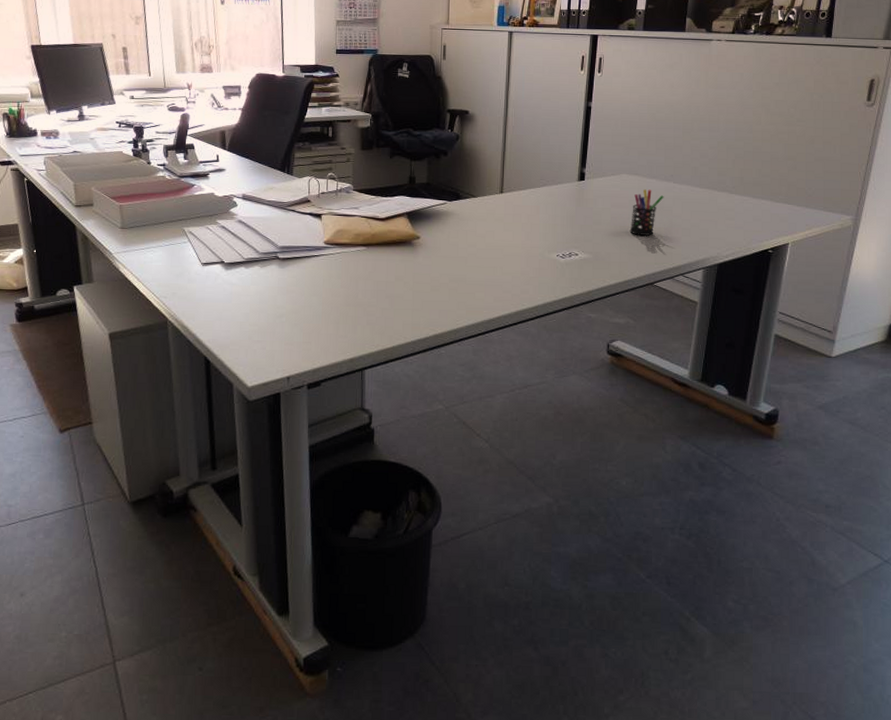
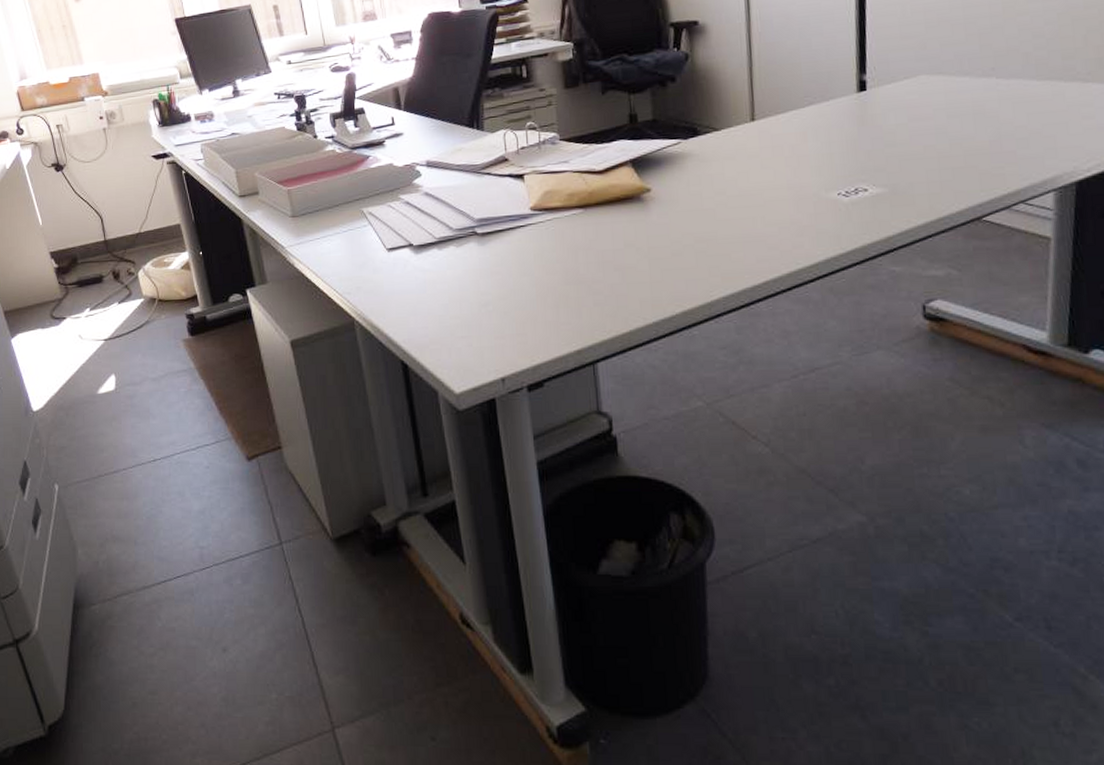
pen holder: present [629,189,664,236] -> none [938,91,985,155]

